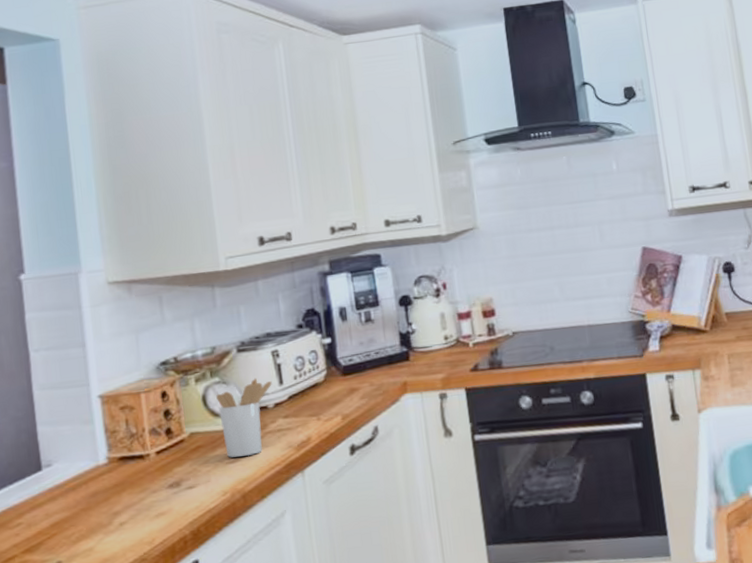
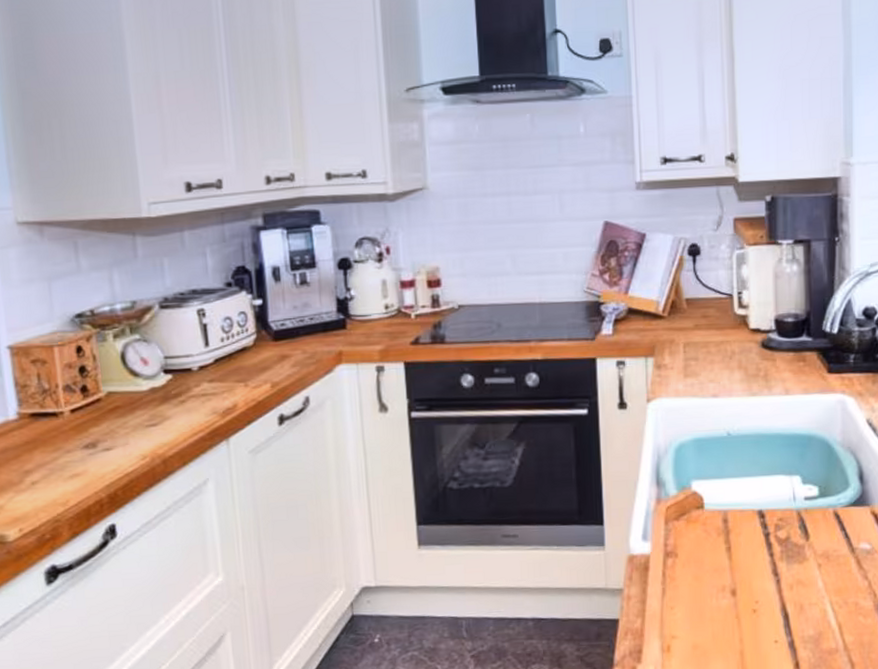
utensil holder: present [216,377,272,458] -> none [136,337,197,421]

